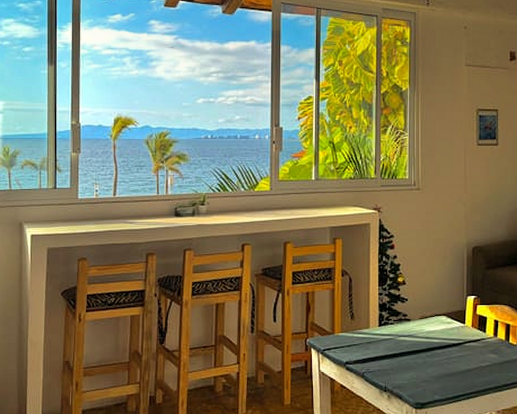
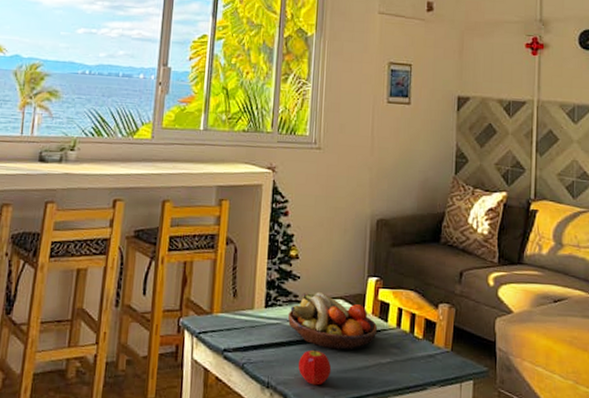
fruit bowl: none [400,311,478,357] -> present [288,292,378,350]
fruit: none [411,358,439,387] -> present [299,349,332,386]

